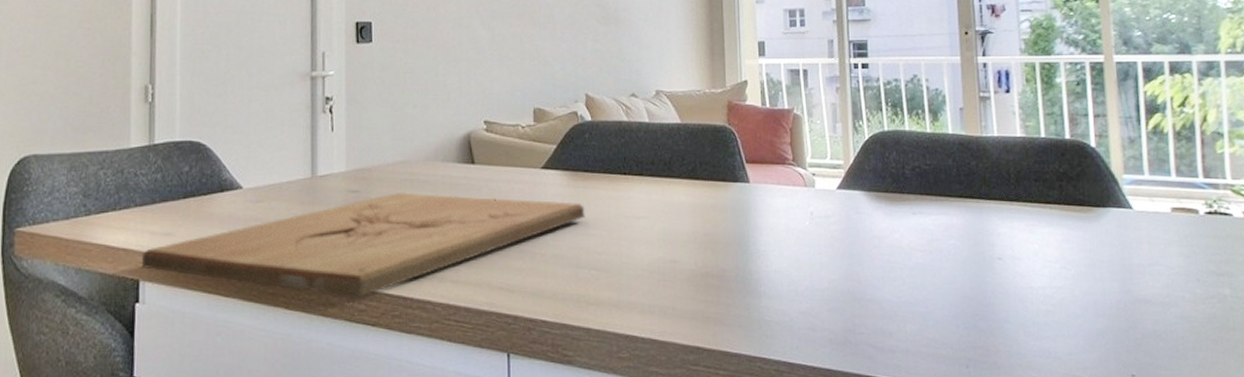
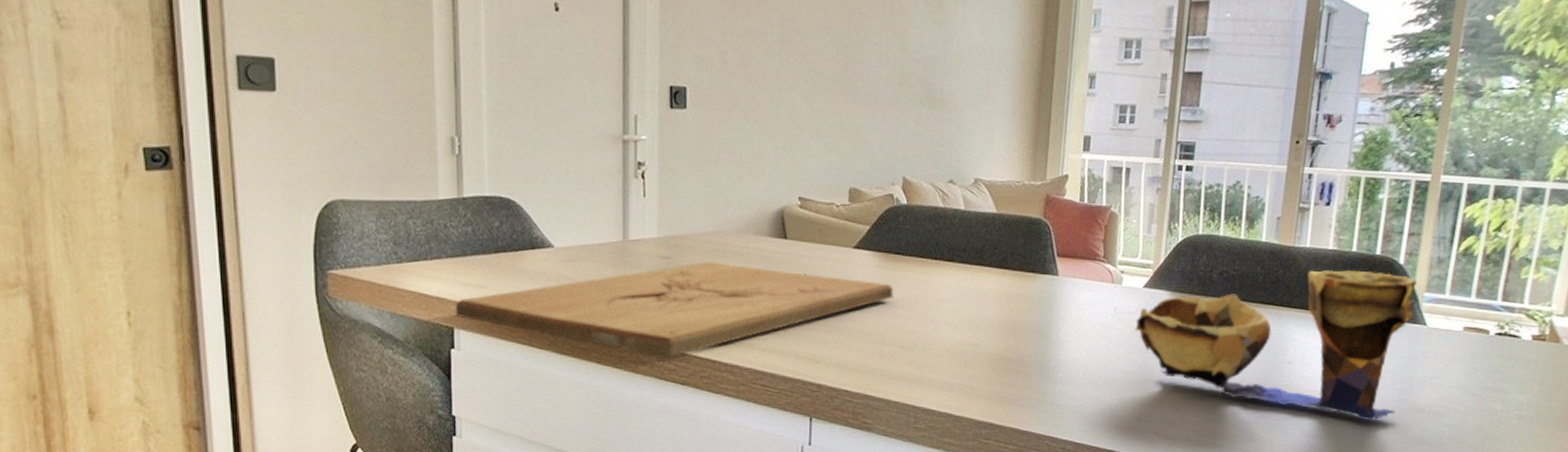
decorative bowl: none [834,156,1121,318] -> present [1135,269,1418,421]

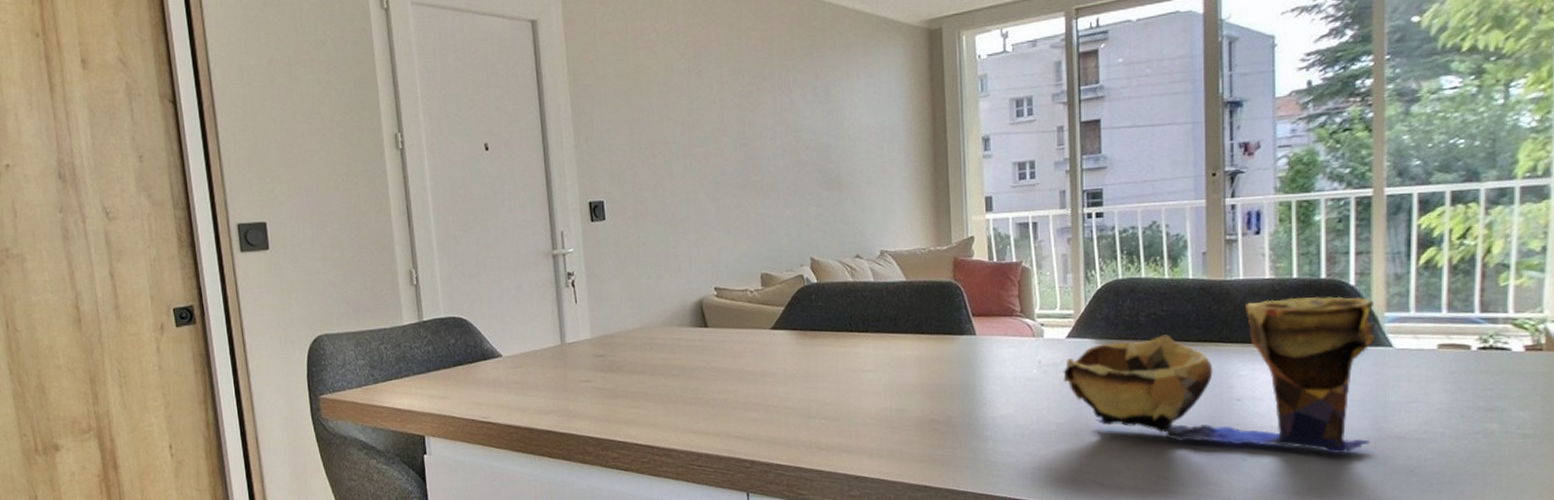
cutting board: present [455,260,894,358] -> none [424,354,814,447]

